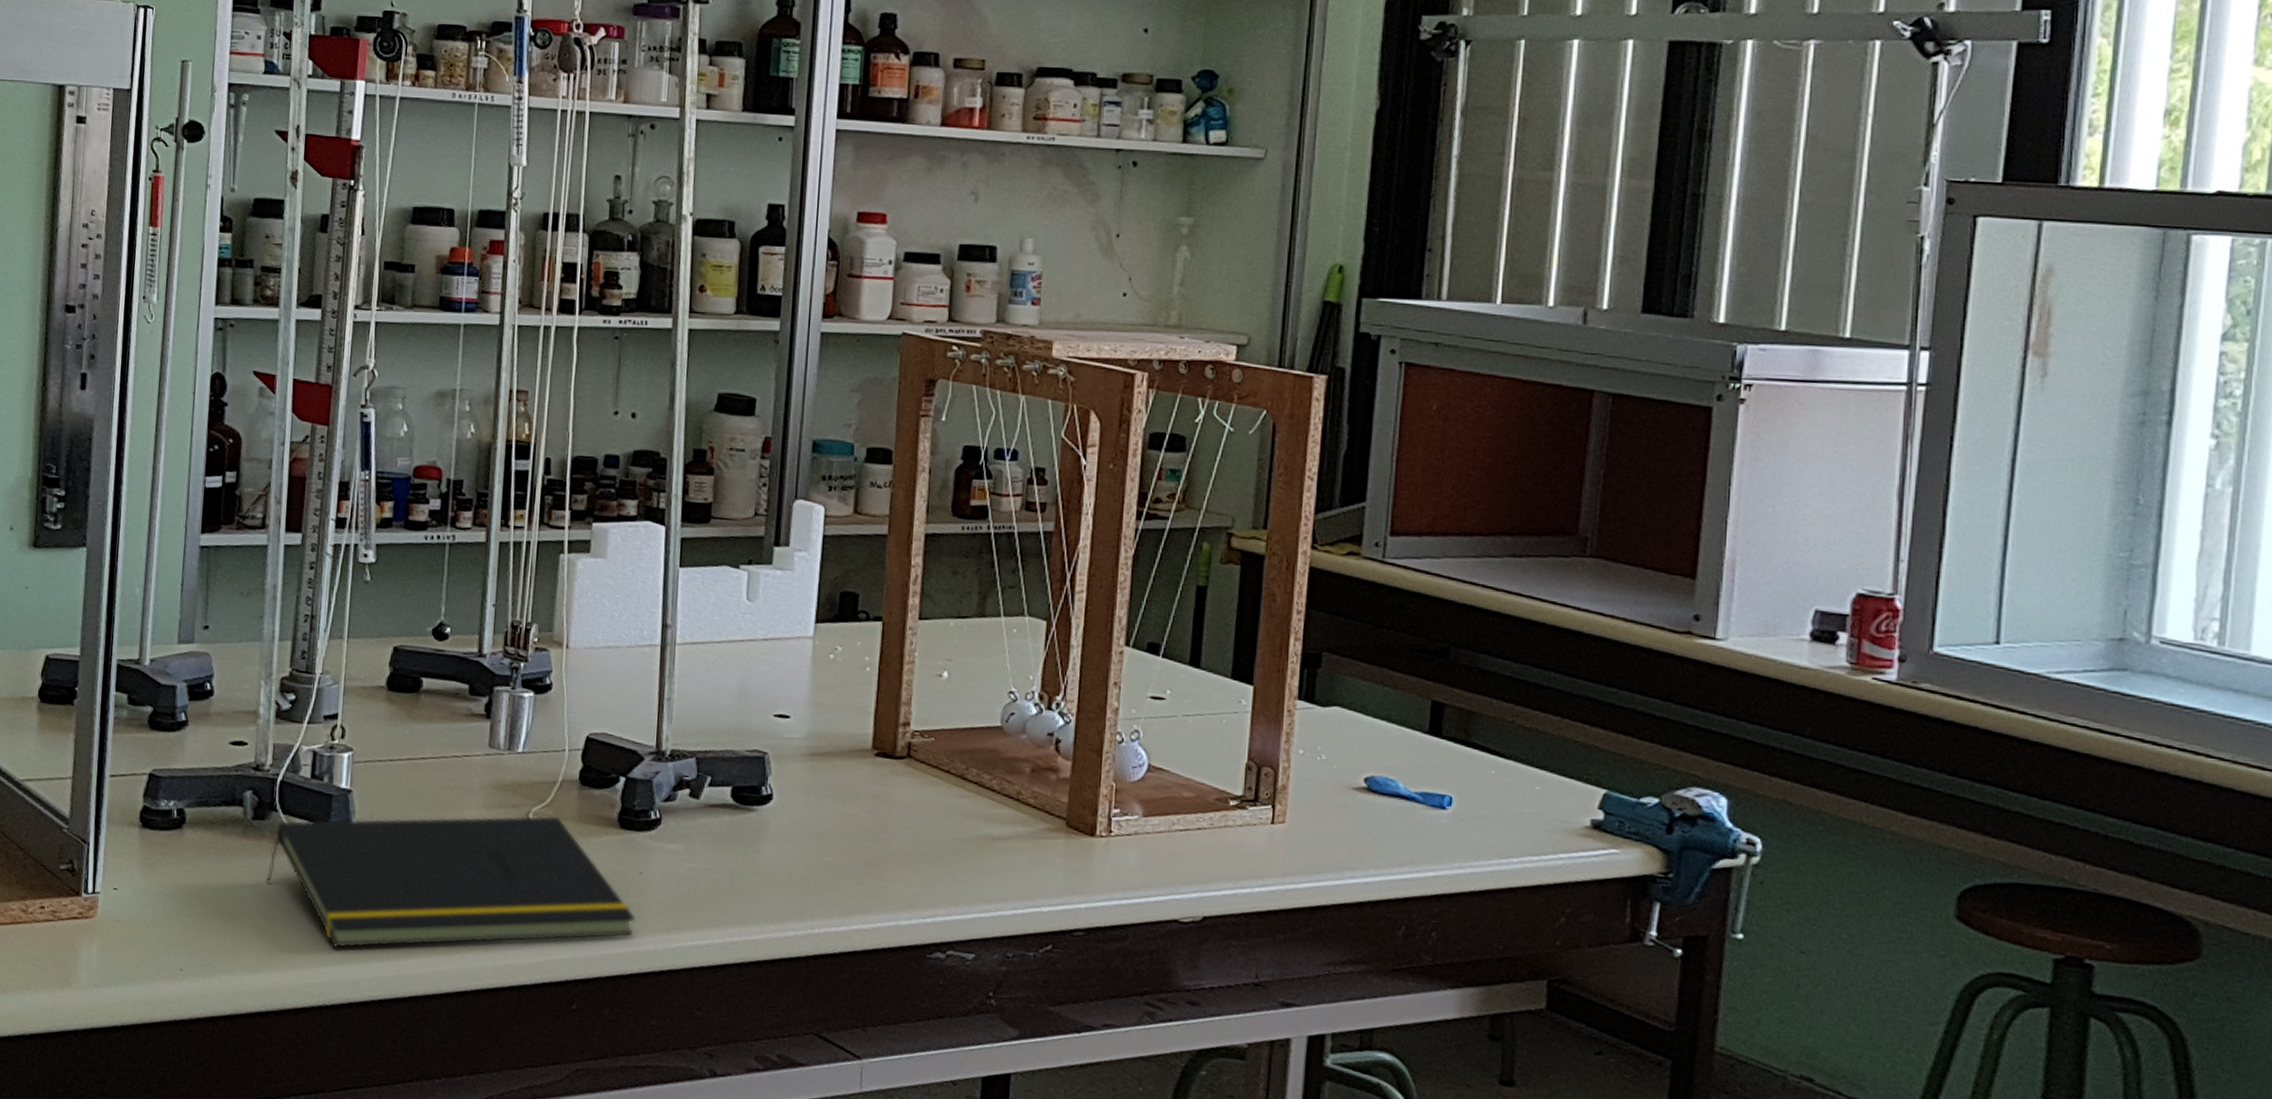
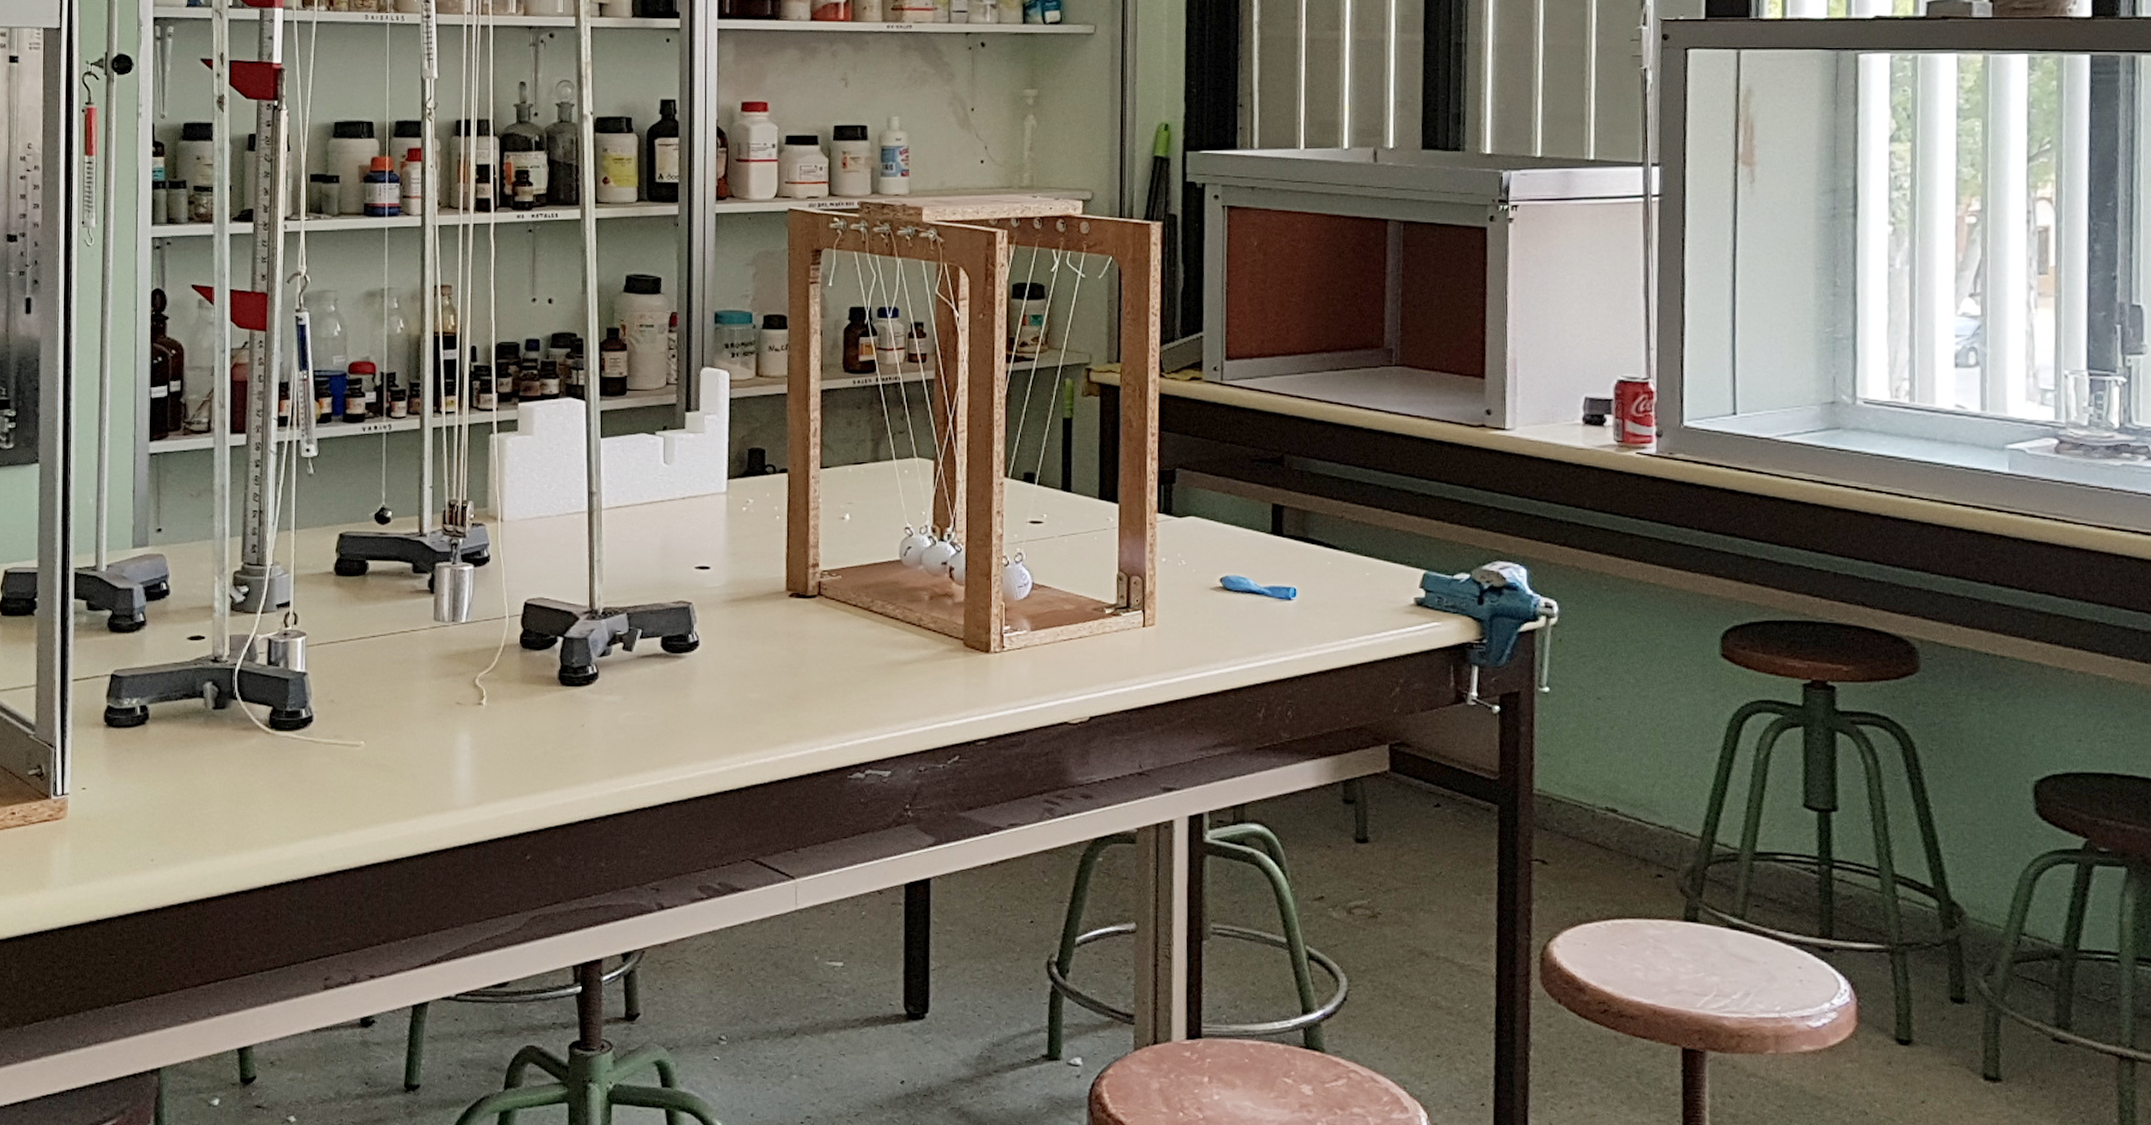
notepad: present [265,815,635,949] -> none [229,679,580,825]

